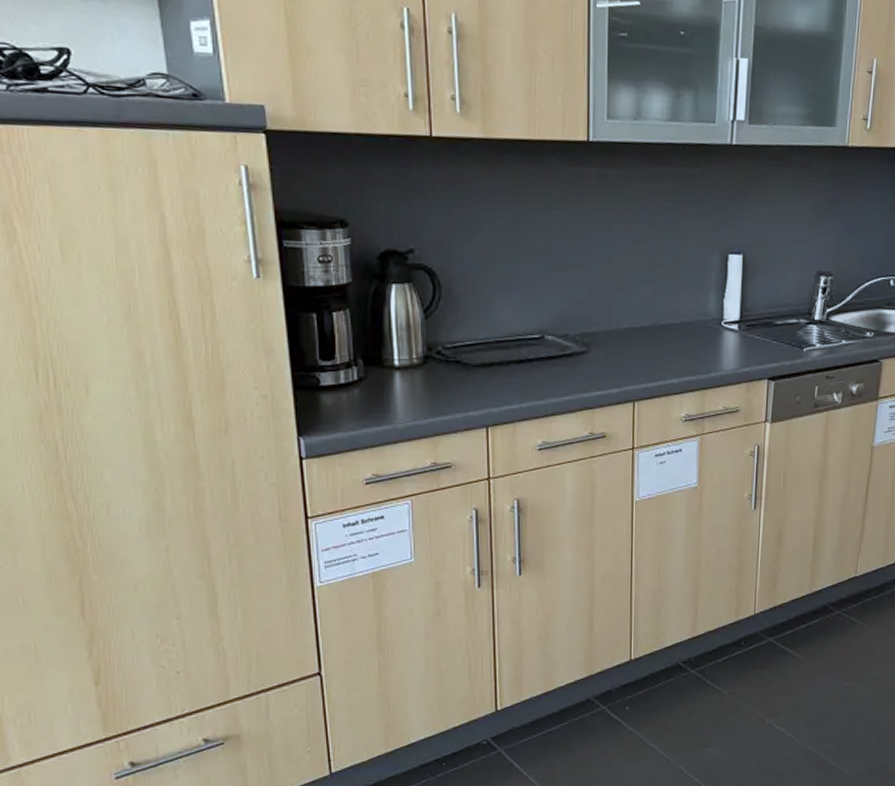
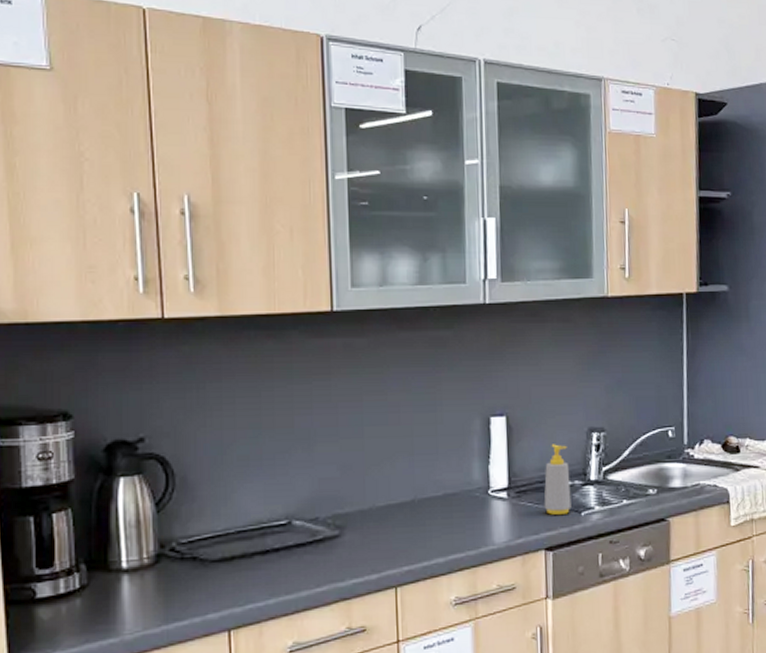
soap bottle: none [770,284,797,349] -> present [544,444,572,515]

